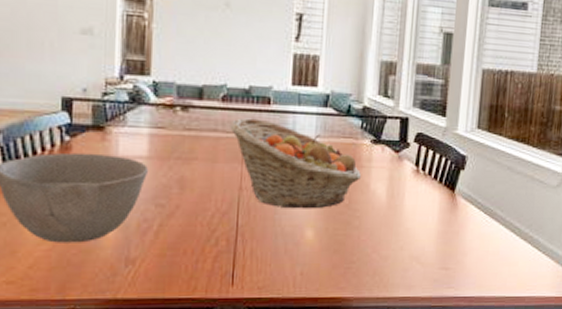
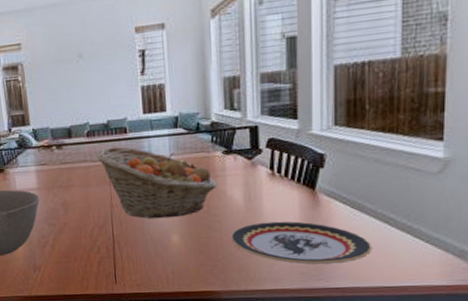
plate: none [368,222,499,272] -> present [230,221,373,265]

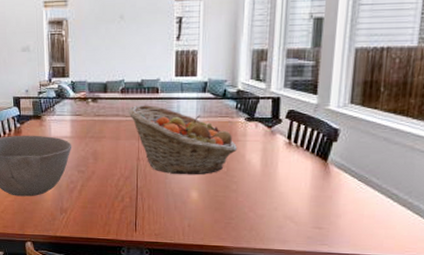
plate: present [230,221,373,265] -> none [245,187,375,232]

